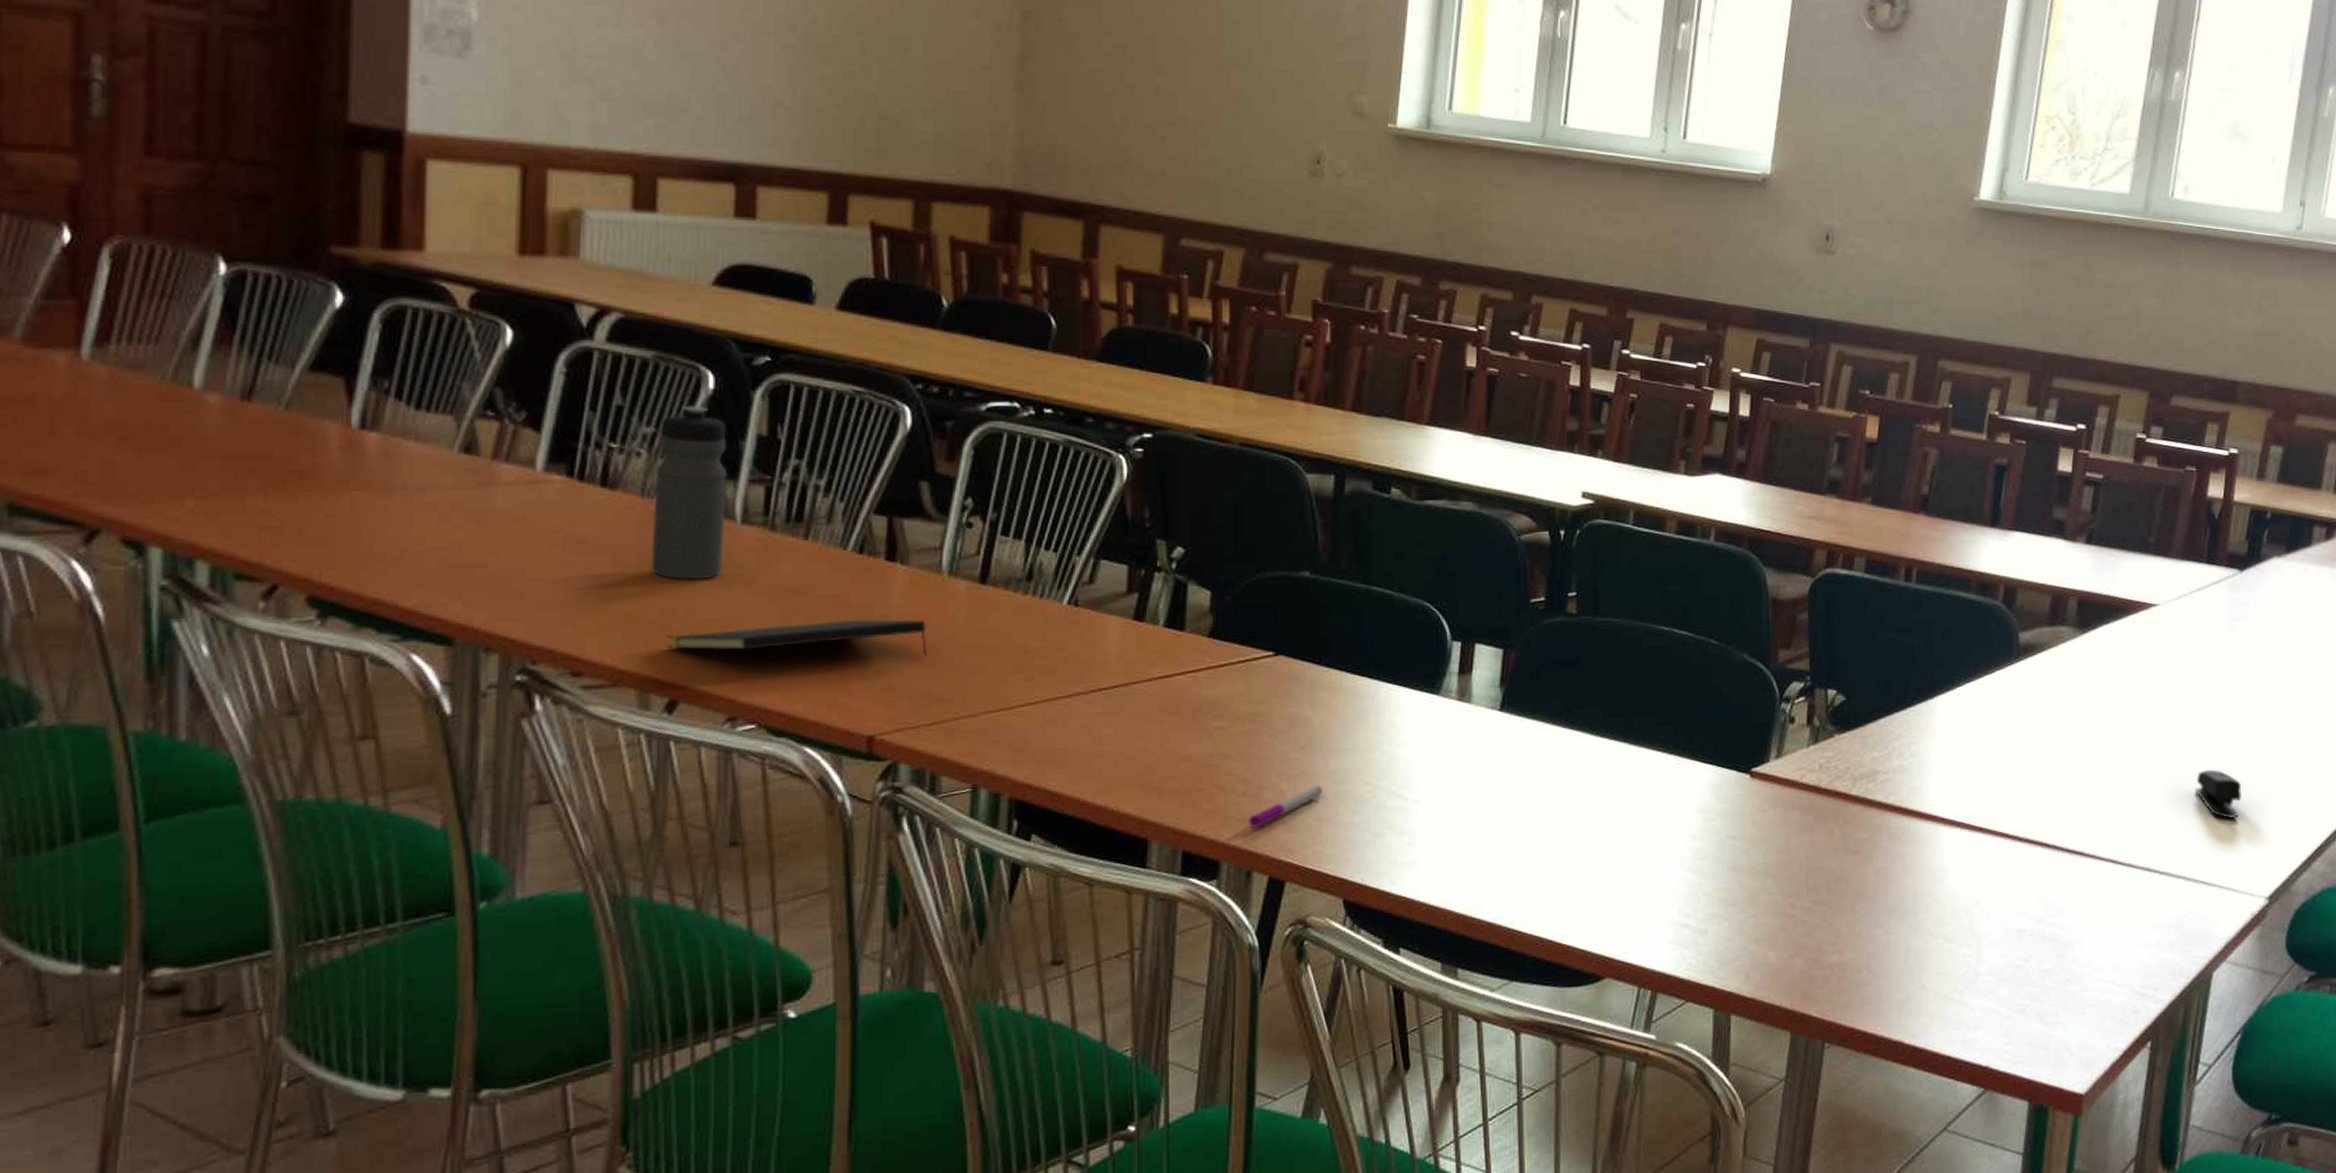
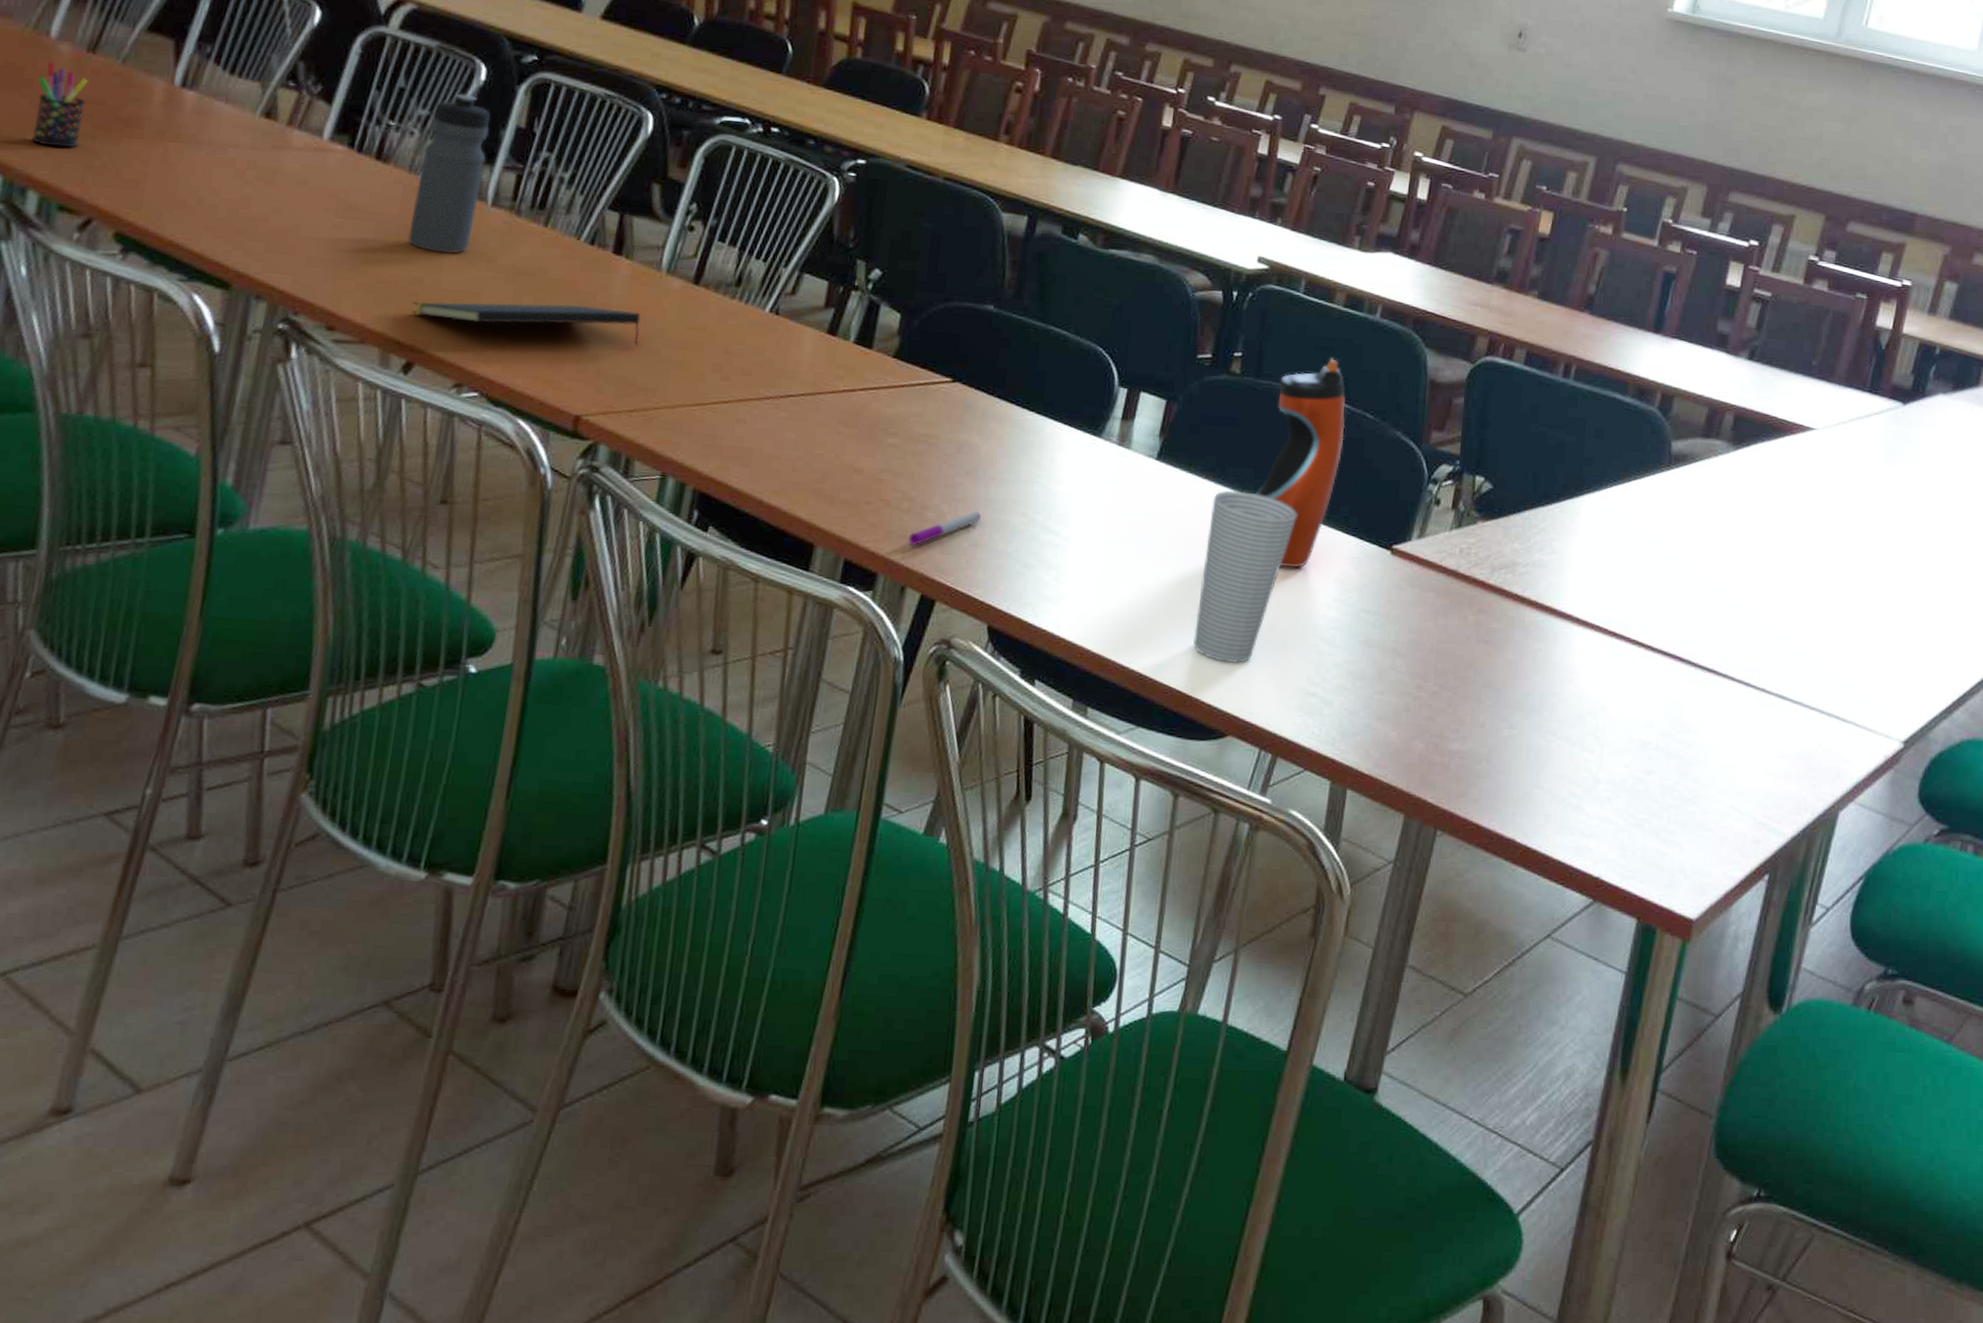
pen holder: none [187,415,249,510] -> present [31,61,89,148]
cup: none [1558,731,1650,906] -> present [1192,490,1297,664]
water bottle: none [1606,588,1691,804] -> present [1255,358,1346,568]
stapler: present [2194,769,2242,819] -> none [1836,602,1886,657]

